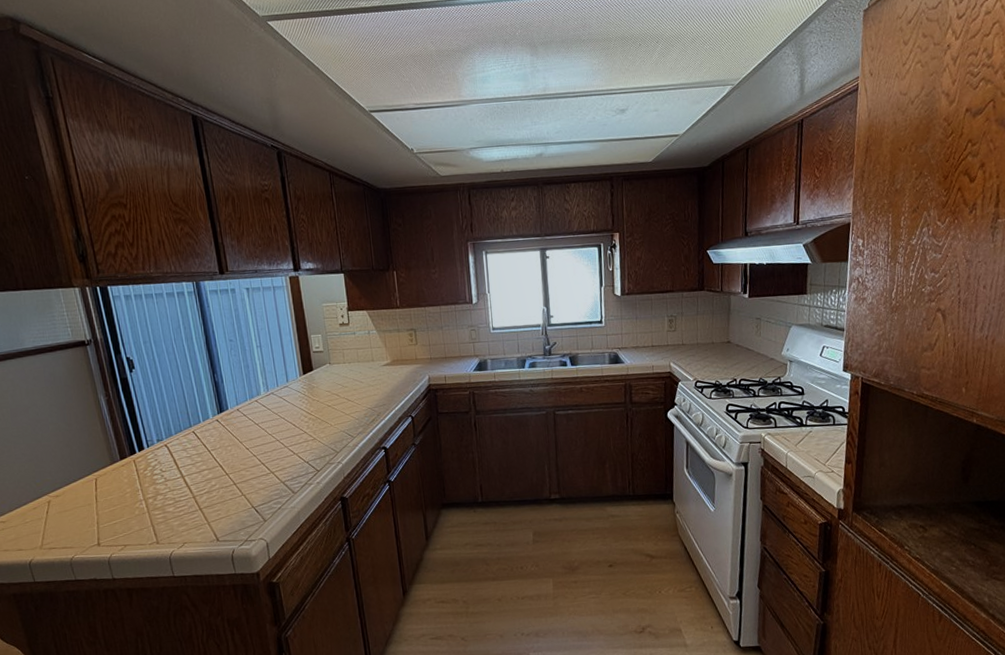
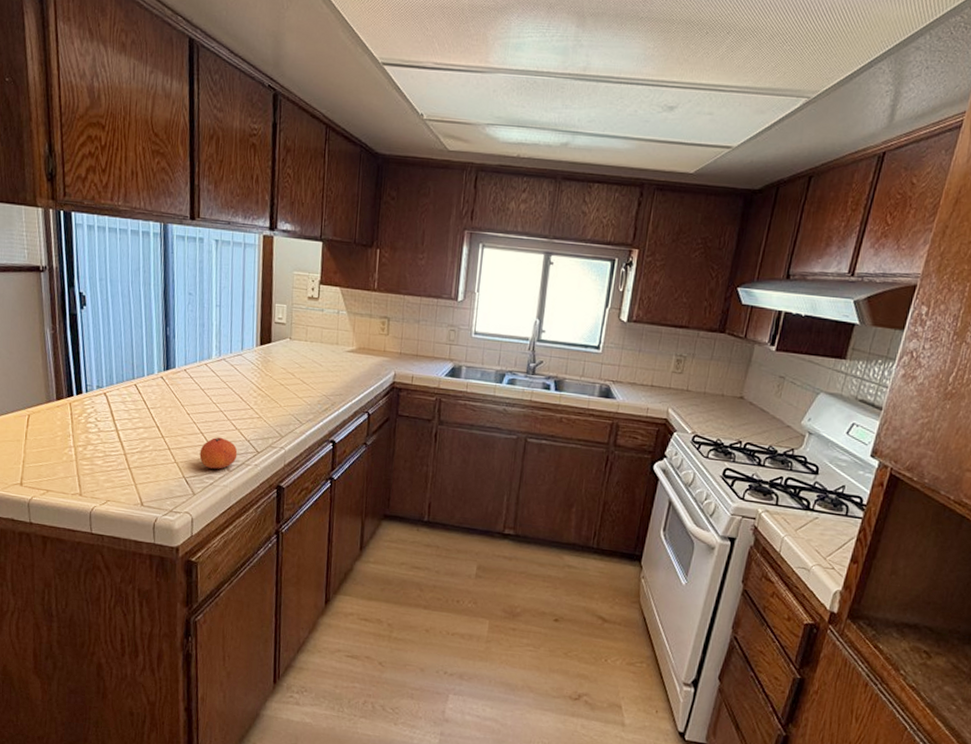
fruit: none [263,464,300,494] -> present [199,437,238,469]

